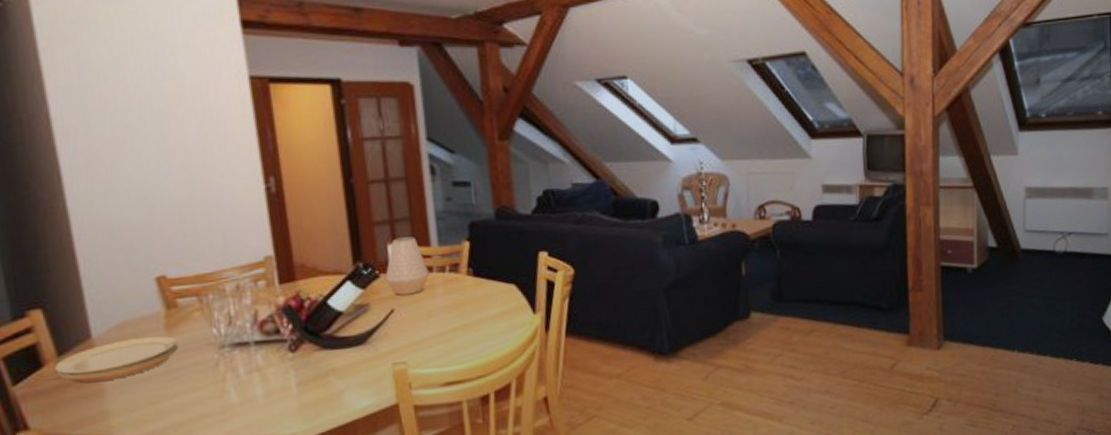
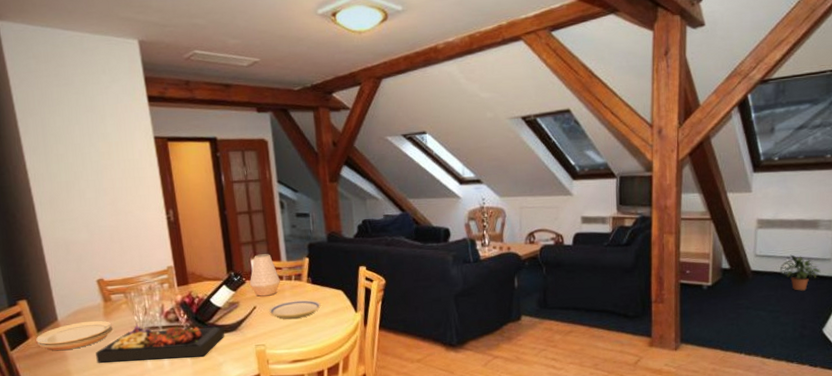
food platter: none [150,338,347,398] -> present [96,323,224,363]
plate: none [412,297,486,325] -> present [269,299,321,319]
potted plant: none [1053,229,1098,273] -> present [780,254,821,291]

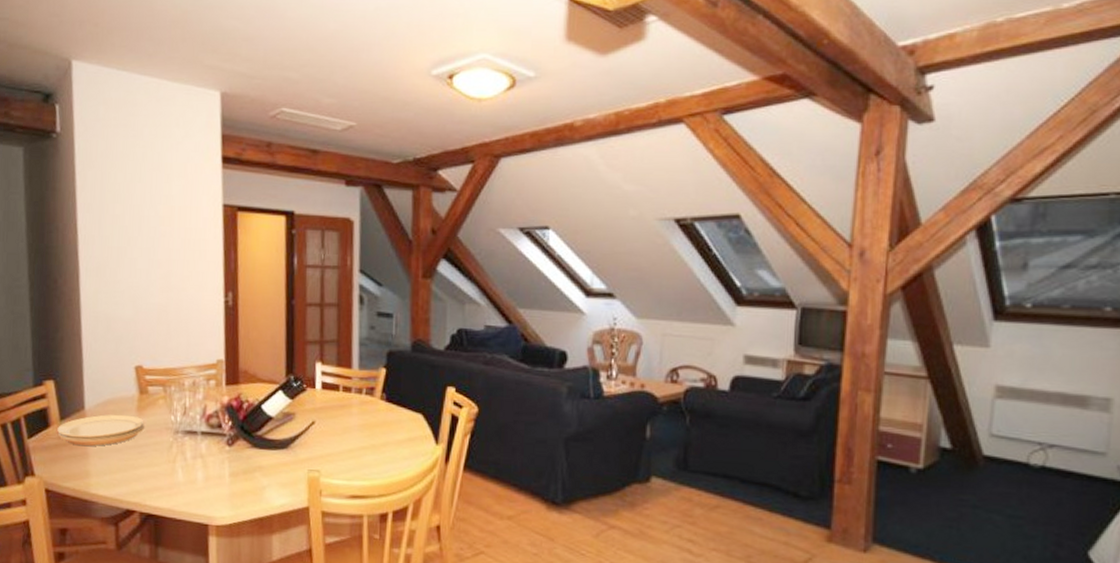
food platter: present [96,323,224,363] -> none [121,424,273,477]
vase: present [249,254,280,296] -> none [310,357,348,410]
plate: present [269,299,321,319] -> none [330,419,394,443]
potted plant: present [780,254,821,291] -> none [1027,440,1089,493]

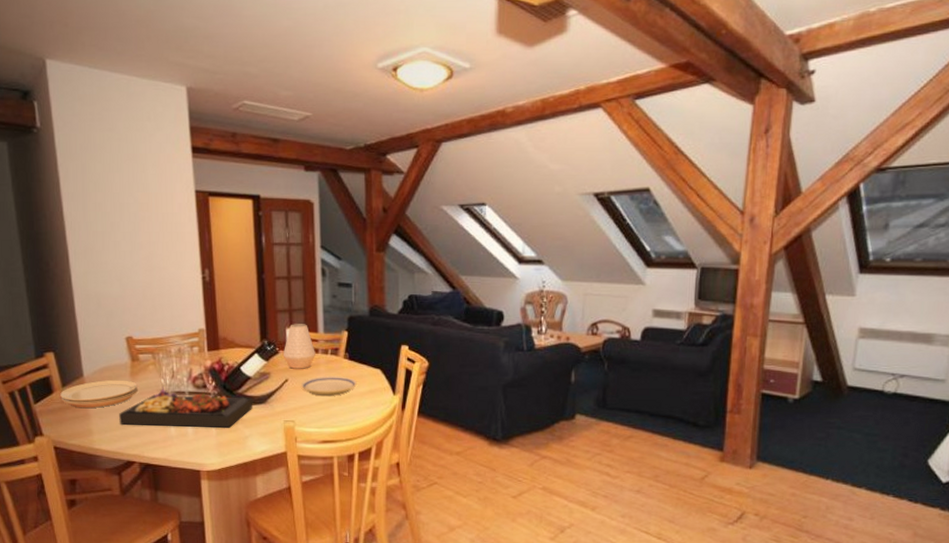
food platter: none [121,424,273,477] -> present [119,387,252,429]
vase: none [310,357,348,410] -> present [282,324,315,369]
plate: none [330,419,394,443] -> present [301,375,357,396]

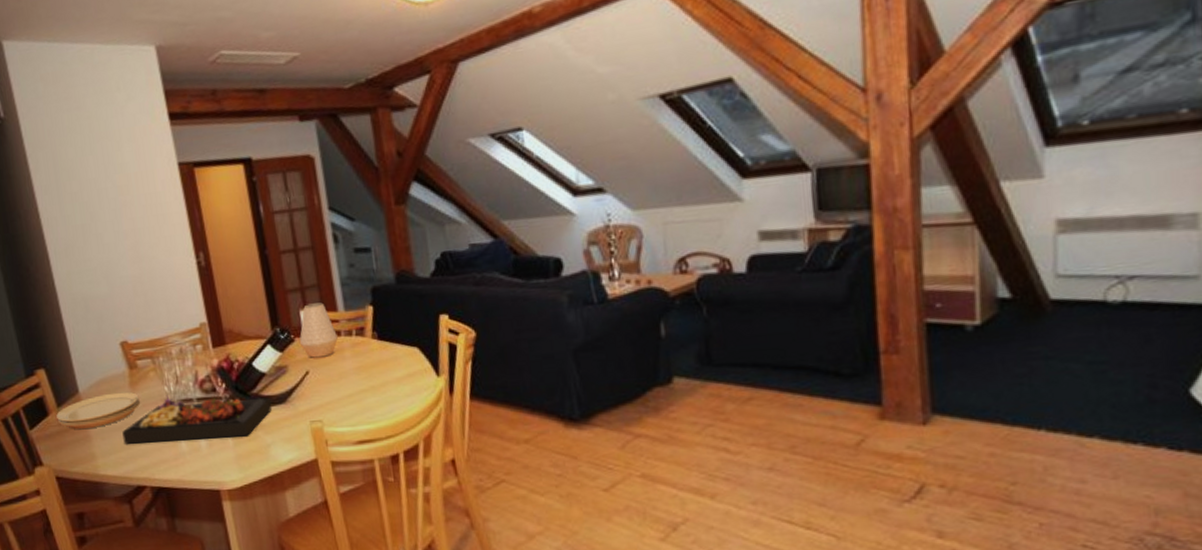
plate: present [301,375,357,396] -> none [325,360,391,387]

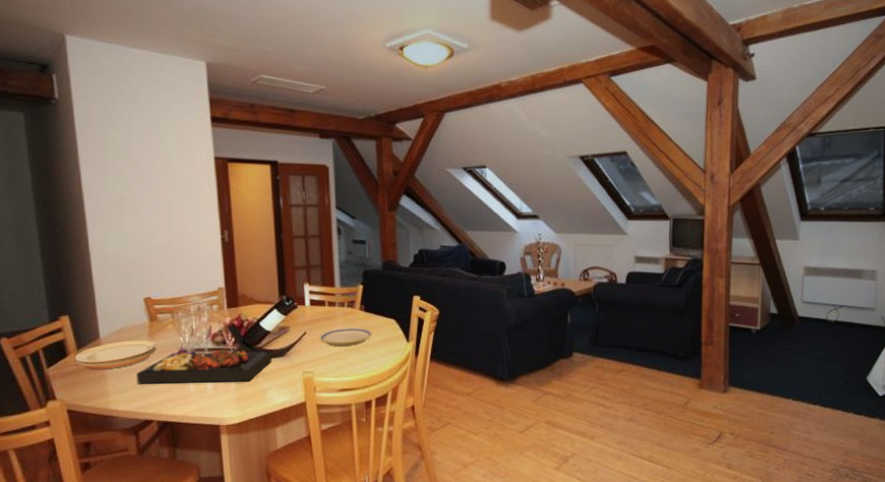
vase: present [299,302,338,358] -> none [301,279,333,322]
plate: none [325,360,391,387] -> present [319,327,372,346]

